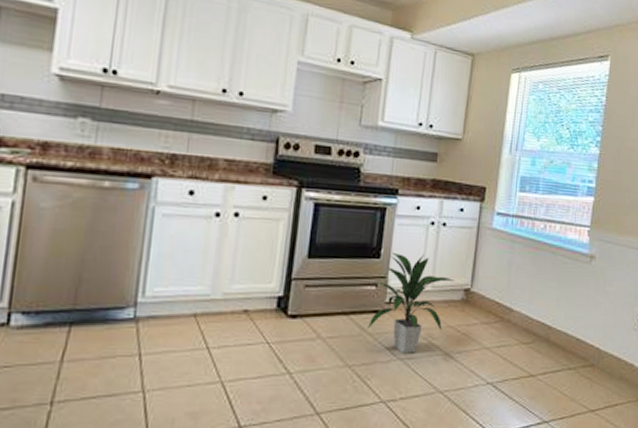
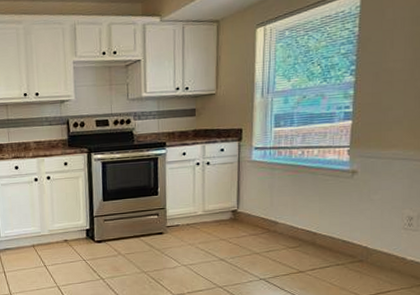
indoor plant: present [367,252,456,353] -> none [155,189,224,261]

